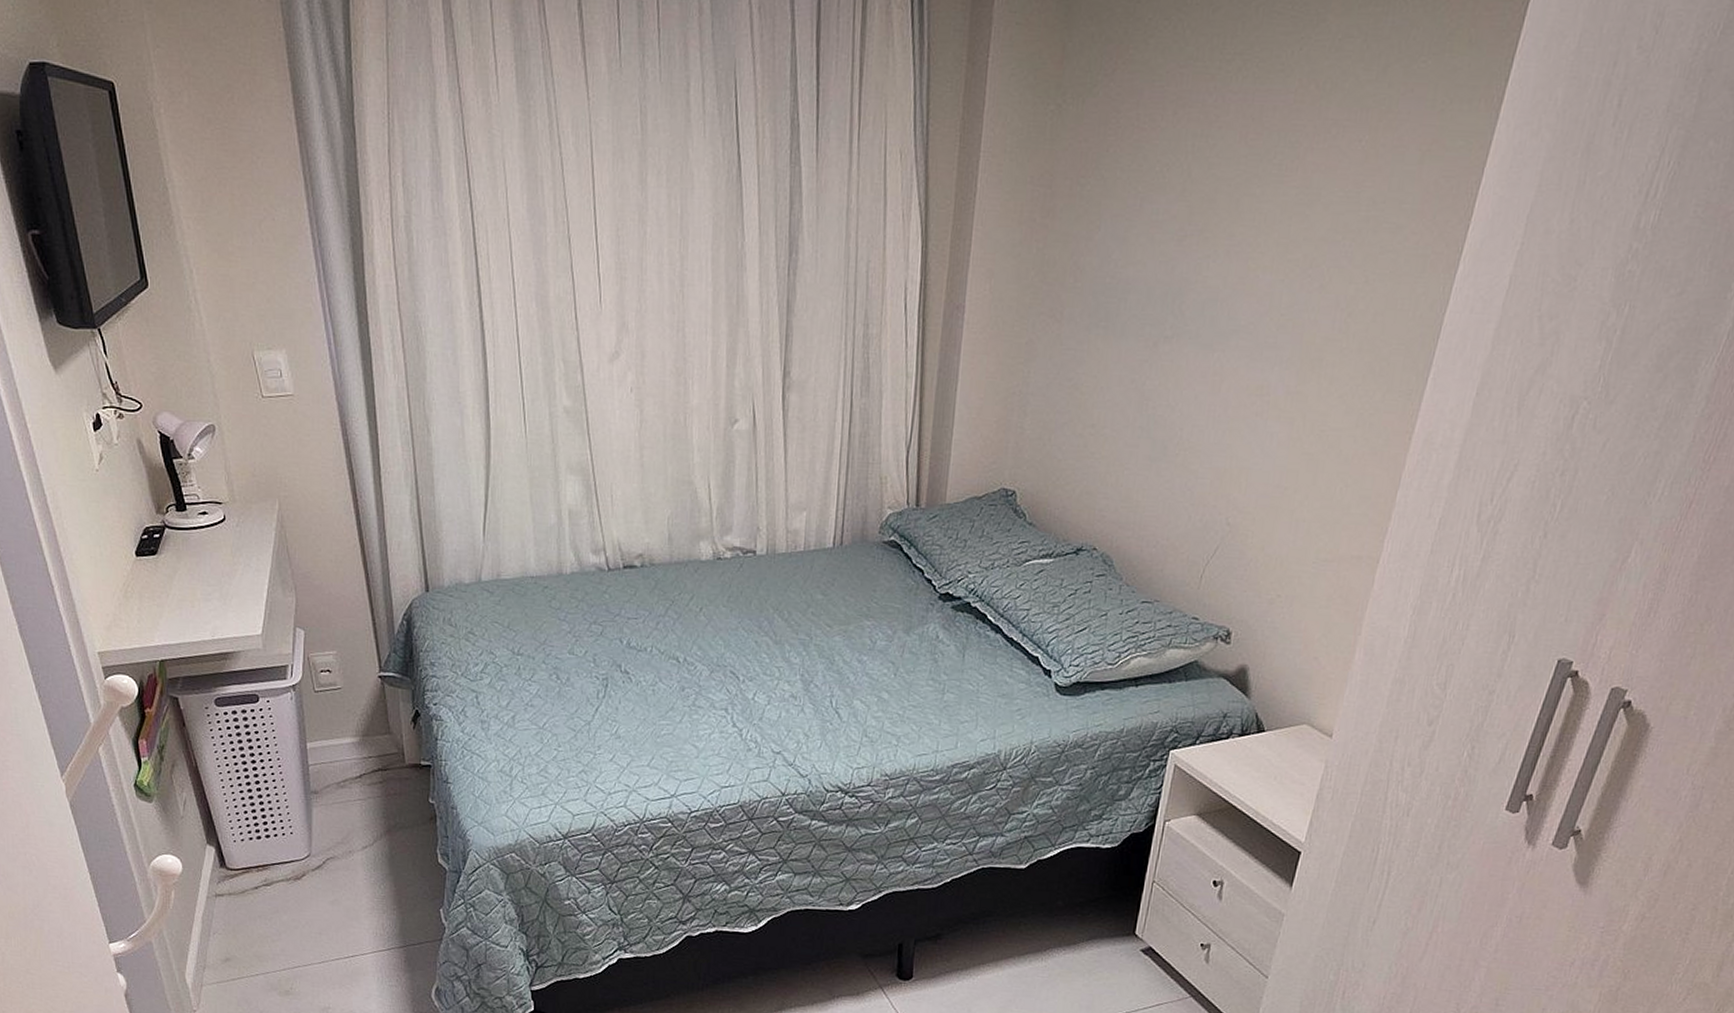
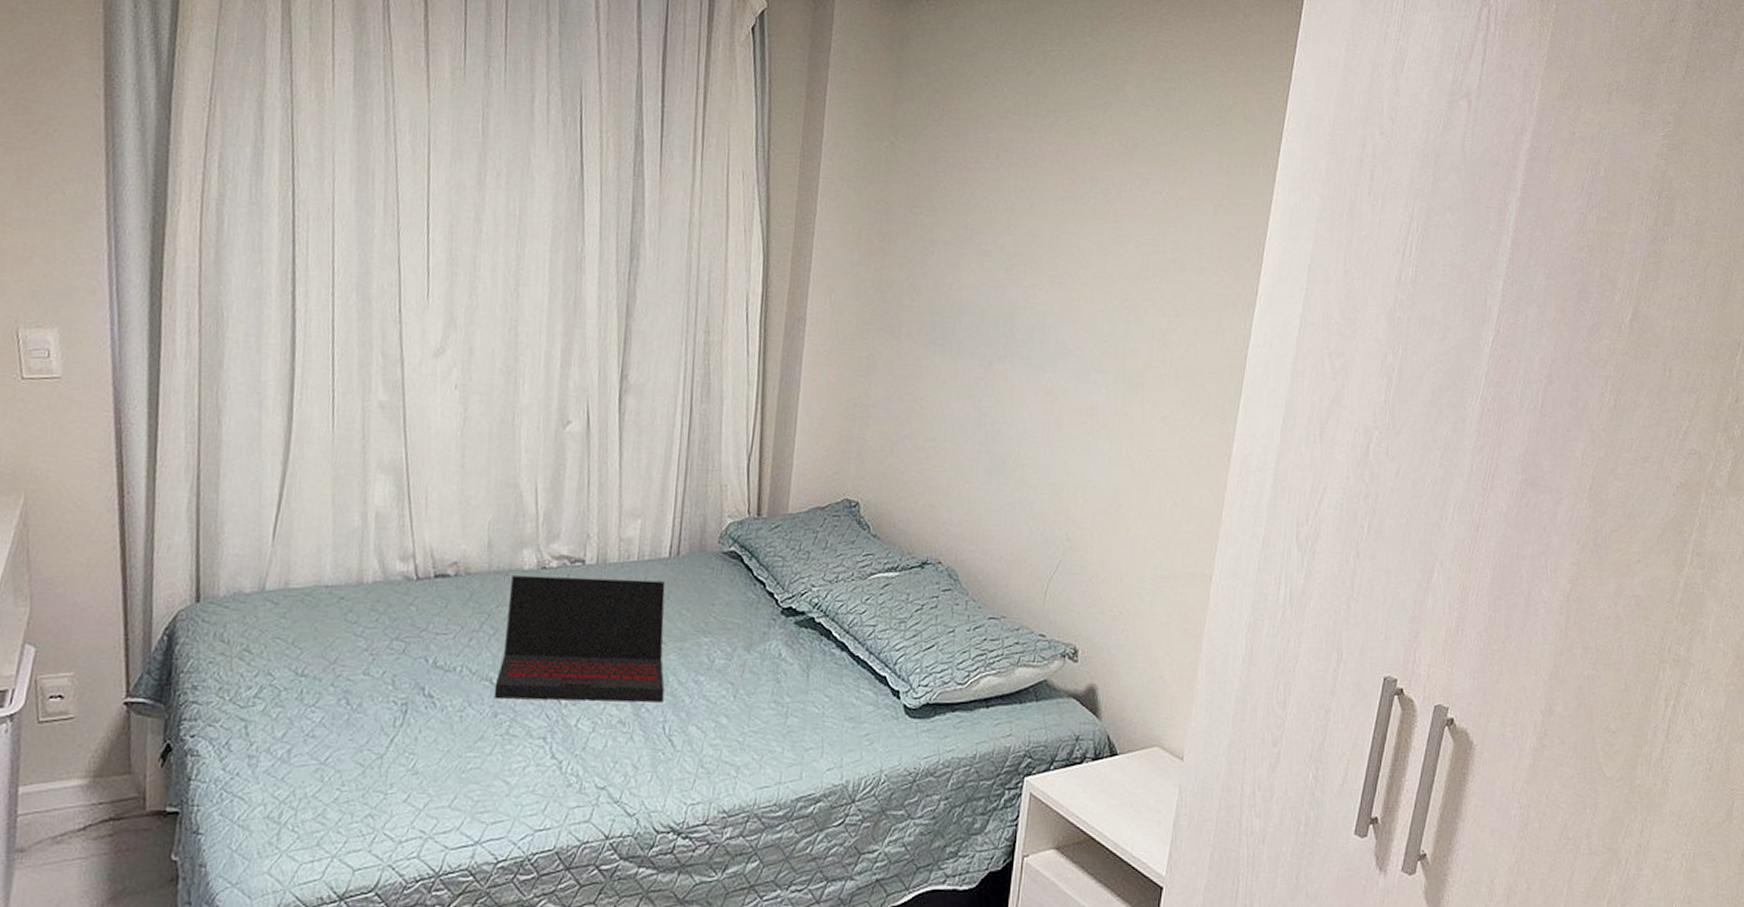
laptop: none [680,565,831,680] -> present [494,575,666,703]

